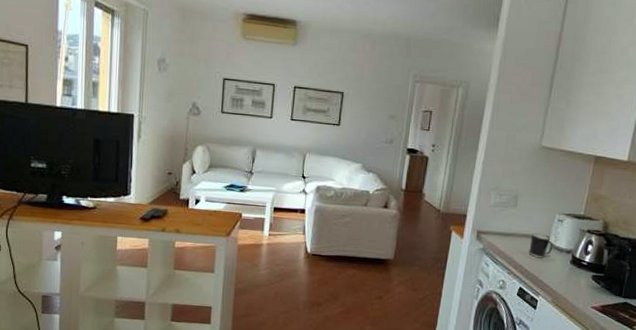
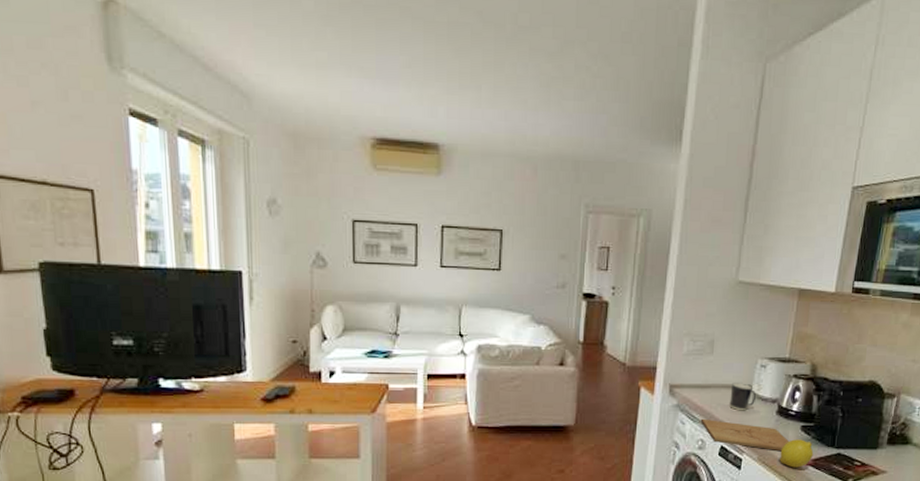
cutting board: none [502,262,580,297] -> present [700,418,789,452]
fruit: none [571,287,603,312] -> present [779,439,814,468]

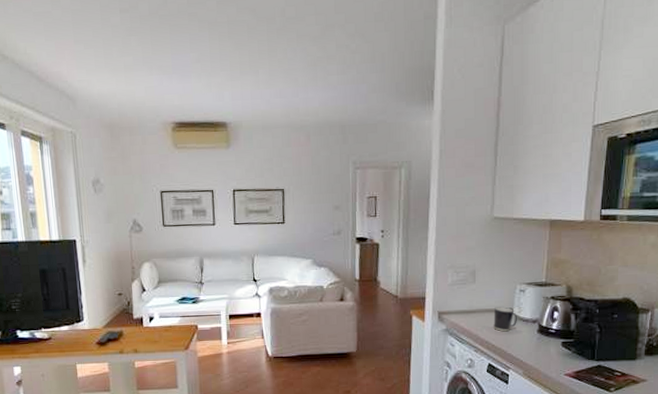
cutting board: present [700,418,789,452] -> none [468,340,551,366]
fruit: present [779,439,814,468] -> none [544,354,575,380]

